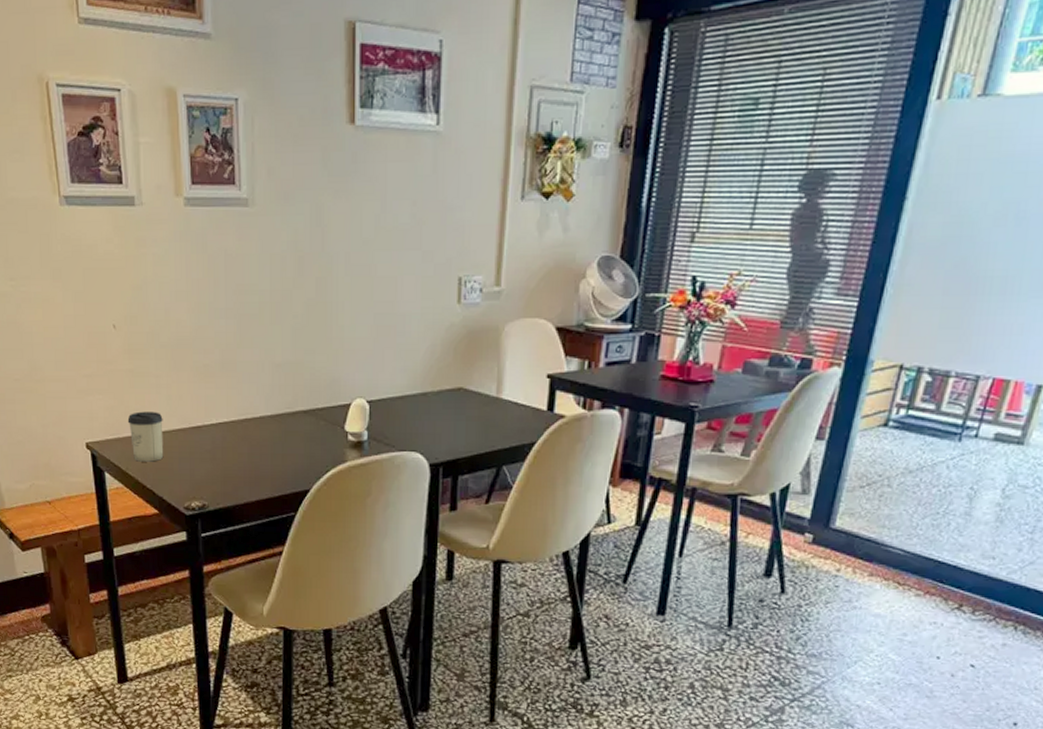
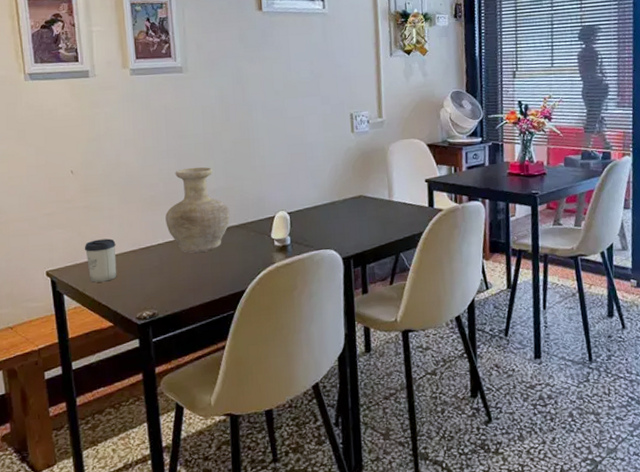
vase: none [221,333,297,439] -> present [165,167,230,253]

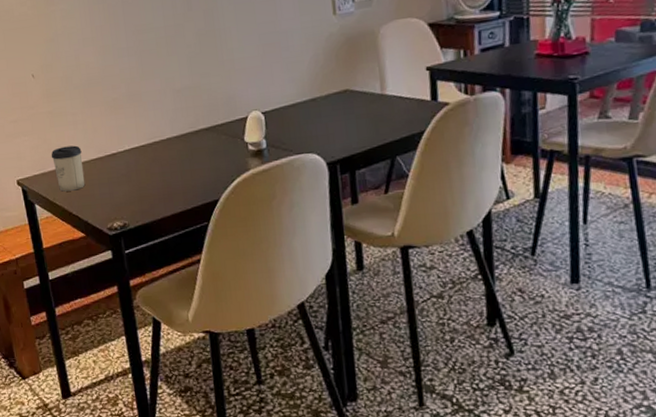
vase: present [165,167,230,253] -> none [129,64,198,160]

